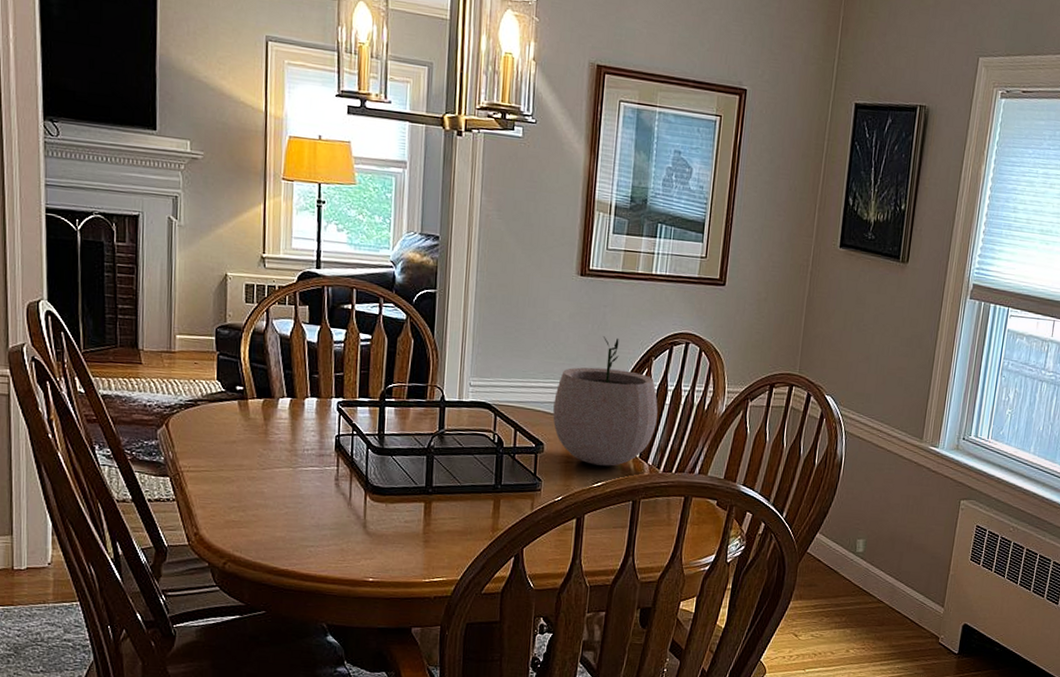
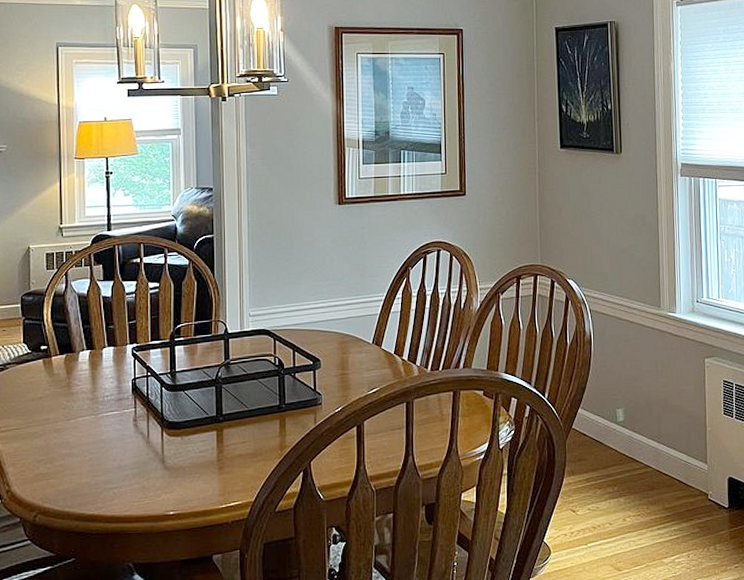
plant pot: present [553,336,658,466] -> none [326,254,420,373]

